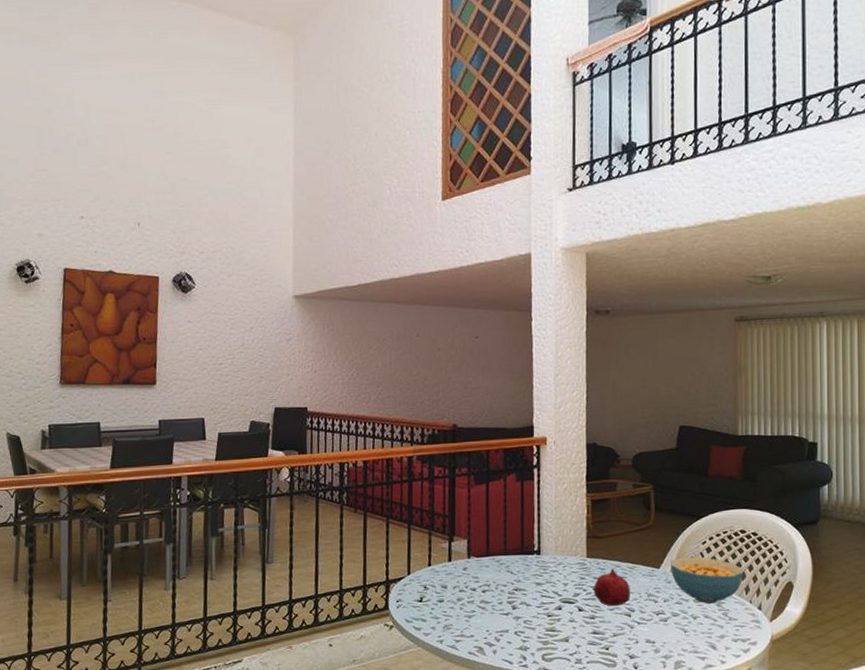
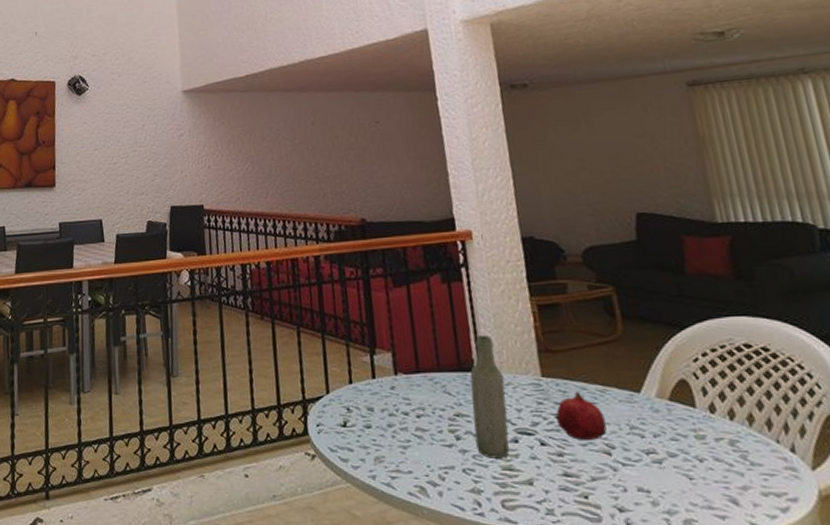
bottle: none [528,525,557,623] -> present [470,336,510,459]
cereal bowl: present [671,556,744,603] -> none [654,378,761,441]

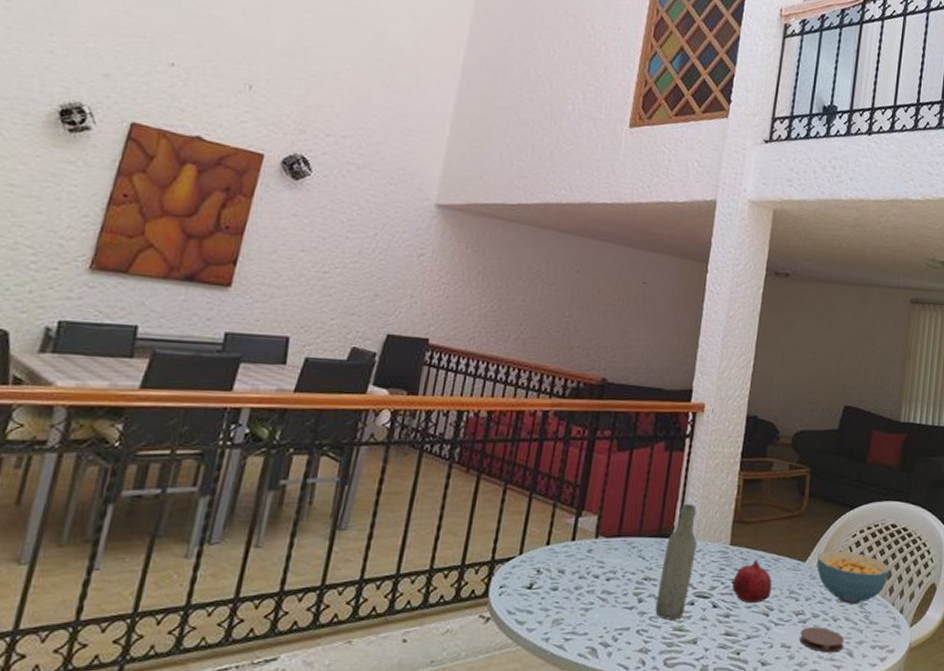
cereal bowl: none [654,378,761,441] -> present [817,550,890,604]
coaster: none [658,468,723,500] -> present [800,627,845,653]

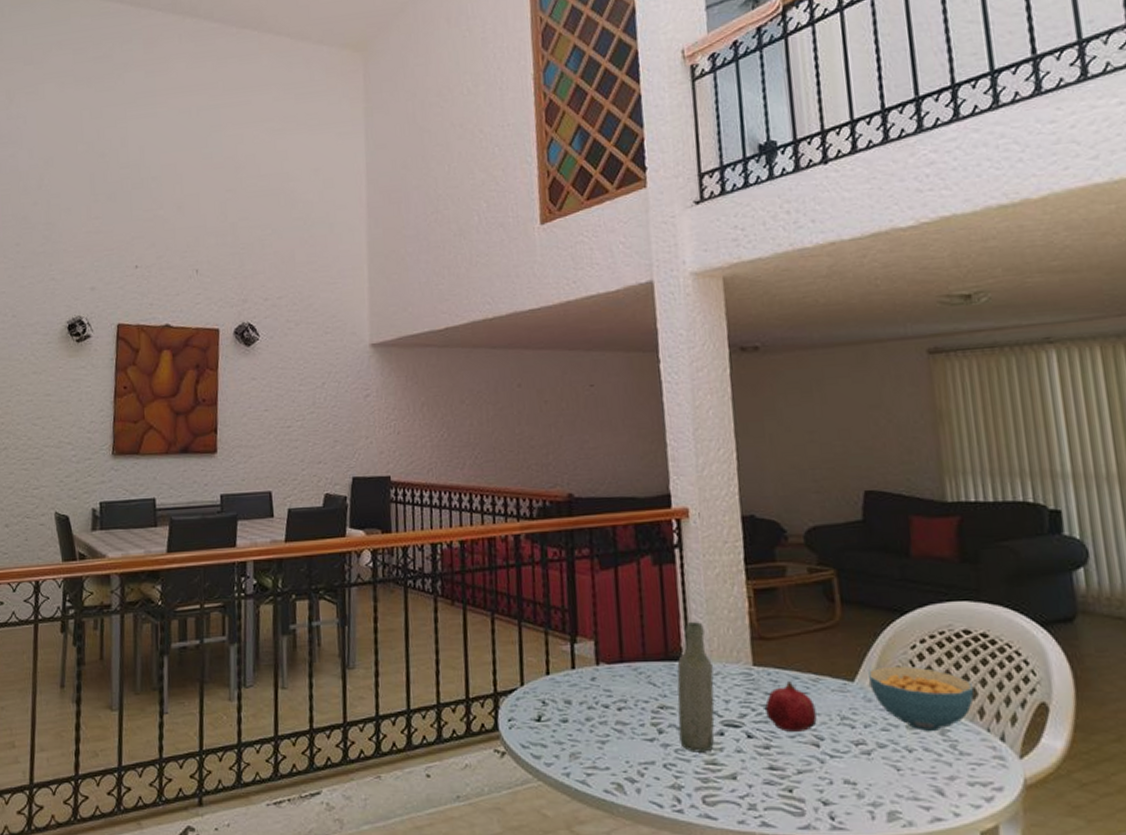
coaster: present [800,627,845,653] -> none [865,759,930,791]

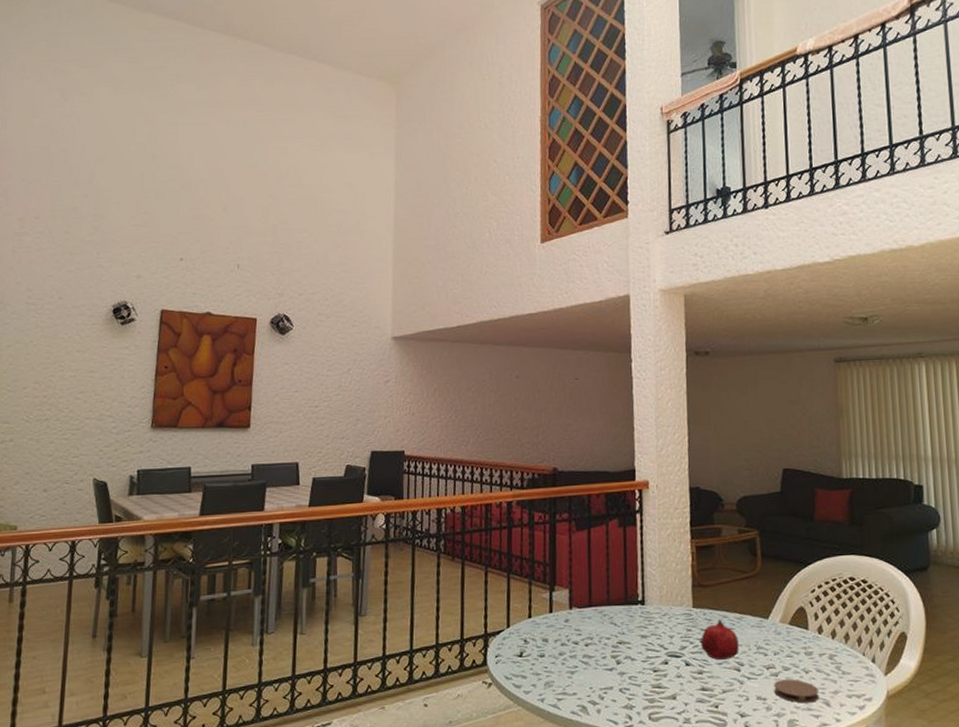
bottle: present [677,622,715,753] -> none [632,573,662,679]
coaster: none [865,759,930,791] -> present [774,679,820,703]
cereal bowl: present [869,665,975,731] -> none [779,606,855,656]

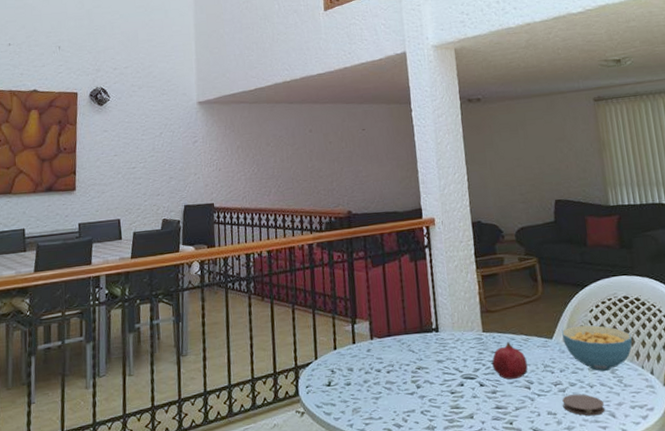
cereal bowl: none [779,606,855,656] -> present [562,325,633,371]

